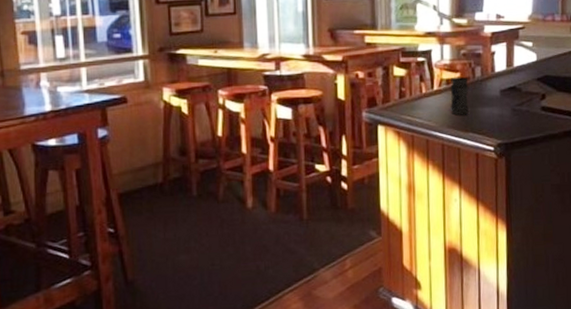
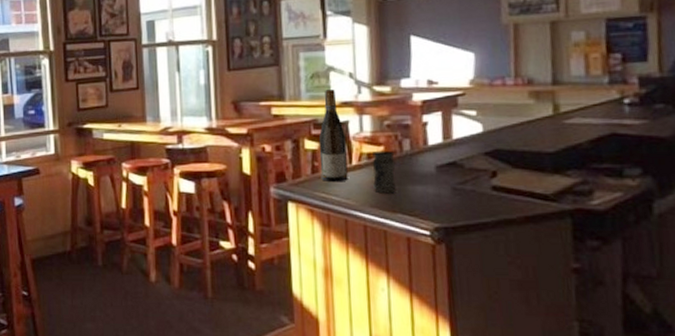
wine bottle: none [406,20,430,105] -> present [318,89,348,181]

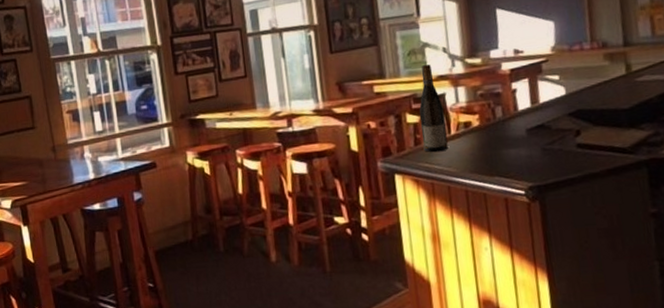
jar: present [372,150,396,194] -> none [469,118,492,160]

